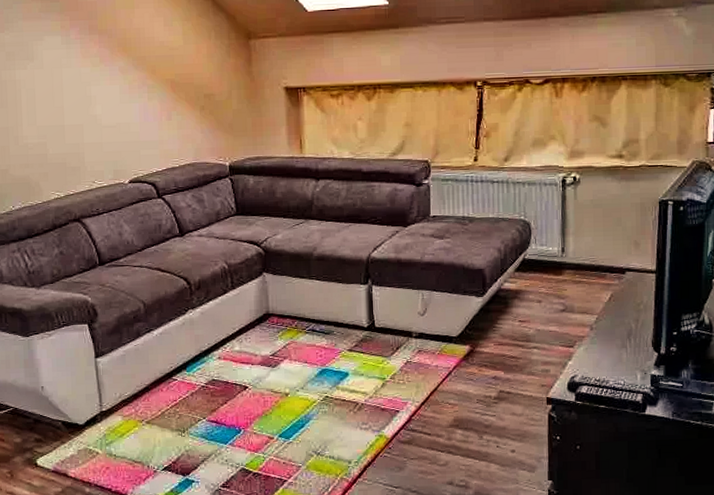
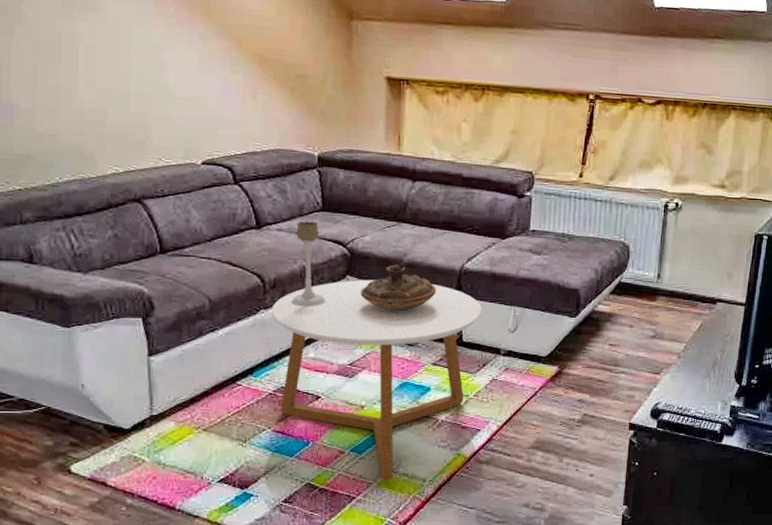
coffee table: none [198,274,391,463] -> present [271,279,482,480]
candle holder: none [215,225,247,304] -> present [291,221,327,306]
decorative bowl: none [276,259,346,303] -> present [360,264,436,312]

